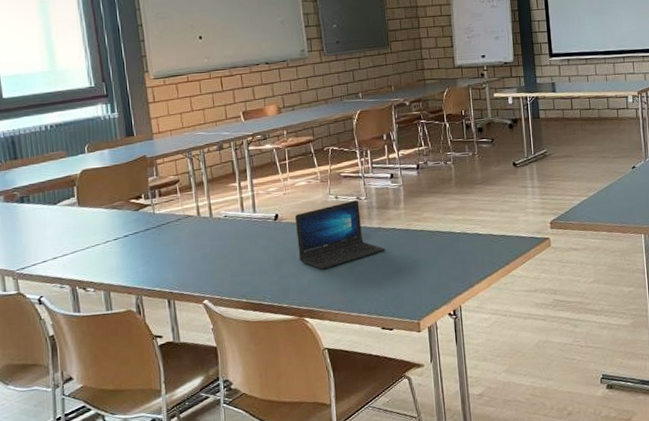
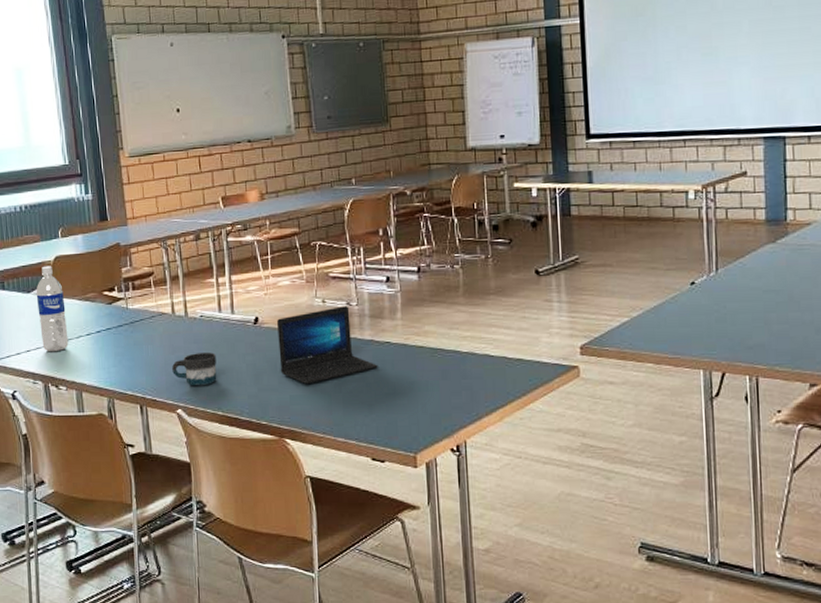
water bottle: none [62,179,96,258] -> present [36,265,69,352]
mug: none [198,248,241,279] -> present [172,353,217,386]

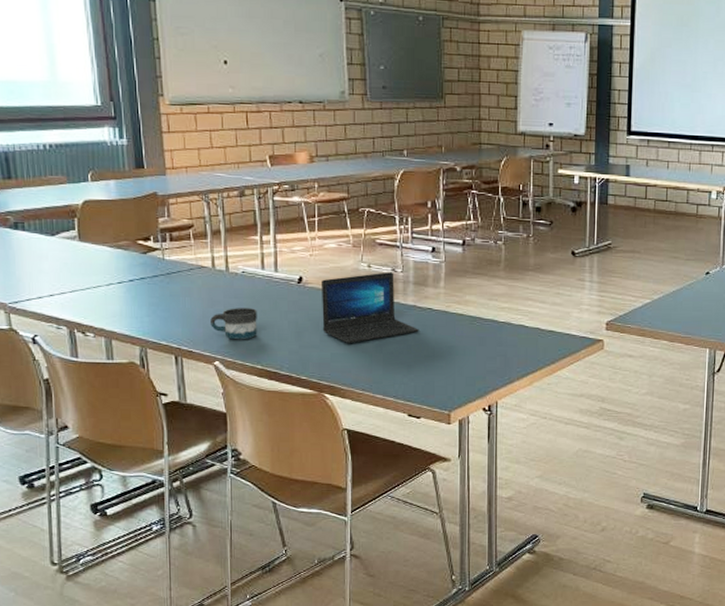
water bottle: present [36,265,69,352] -> none [61,209,98,298]

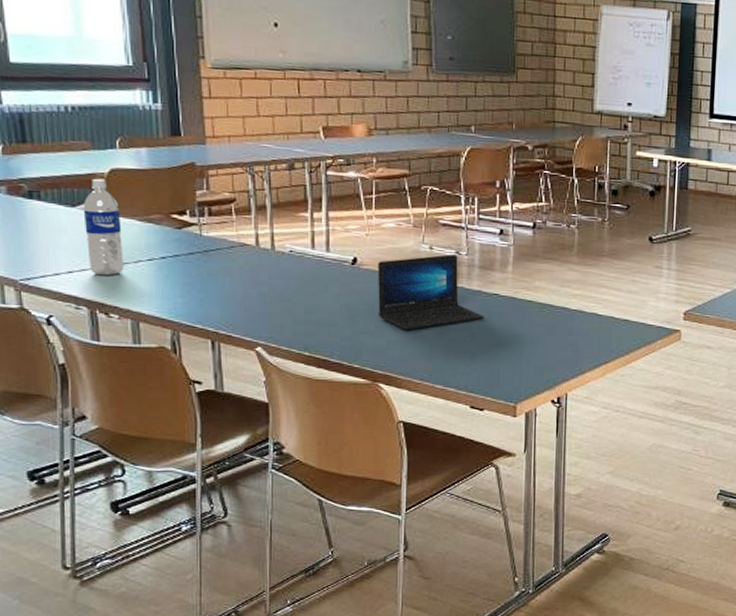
water bottle: none [61,209,98,298] -> present [83,178,124,276]
mug: present [210,308,257,340] -> none [253,289,305,325]

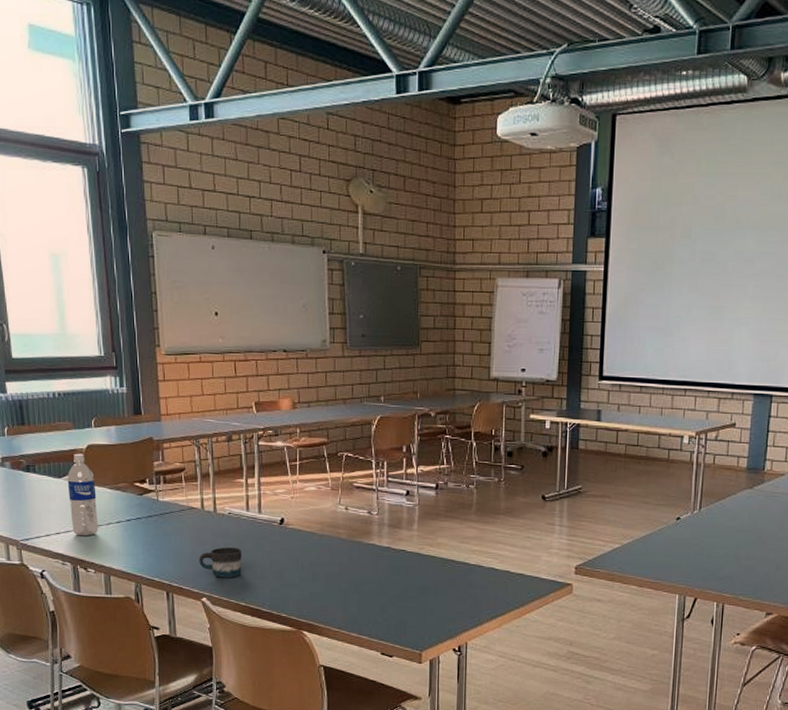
mug: none [253,289,305,325] -> present [199,547,242,578]
laptop: present [378,254,484,331] -> none [302,514,393,584]

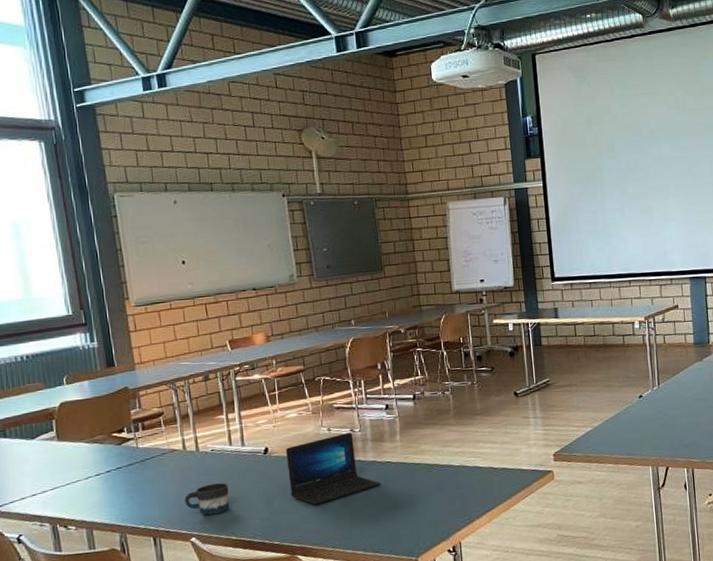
water bottle: present [67,453,99,536] -> none [40,412,77,495]
laptop: none [302,514,393,584] -> present [286,432,381,505]

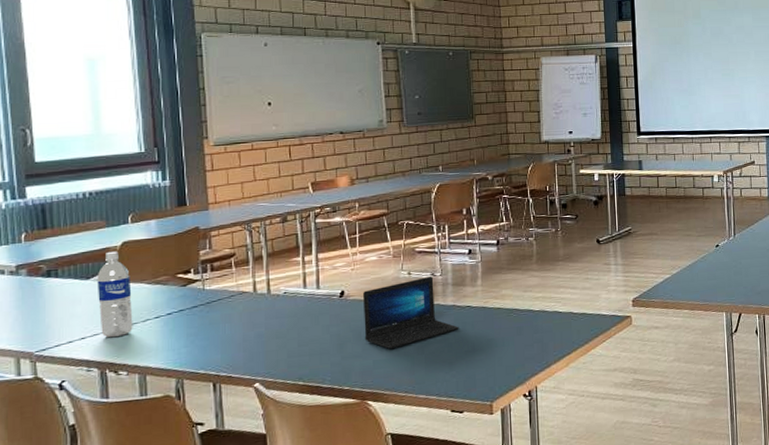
water bottle: none [40,412,77,495] -> present [97,251,133,338]
mug: present [185,483,230,516] -> none [251,326,299,360]

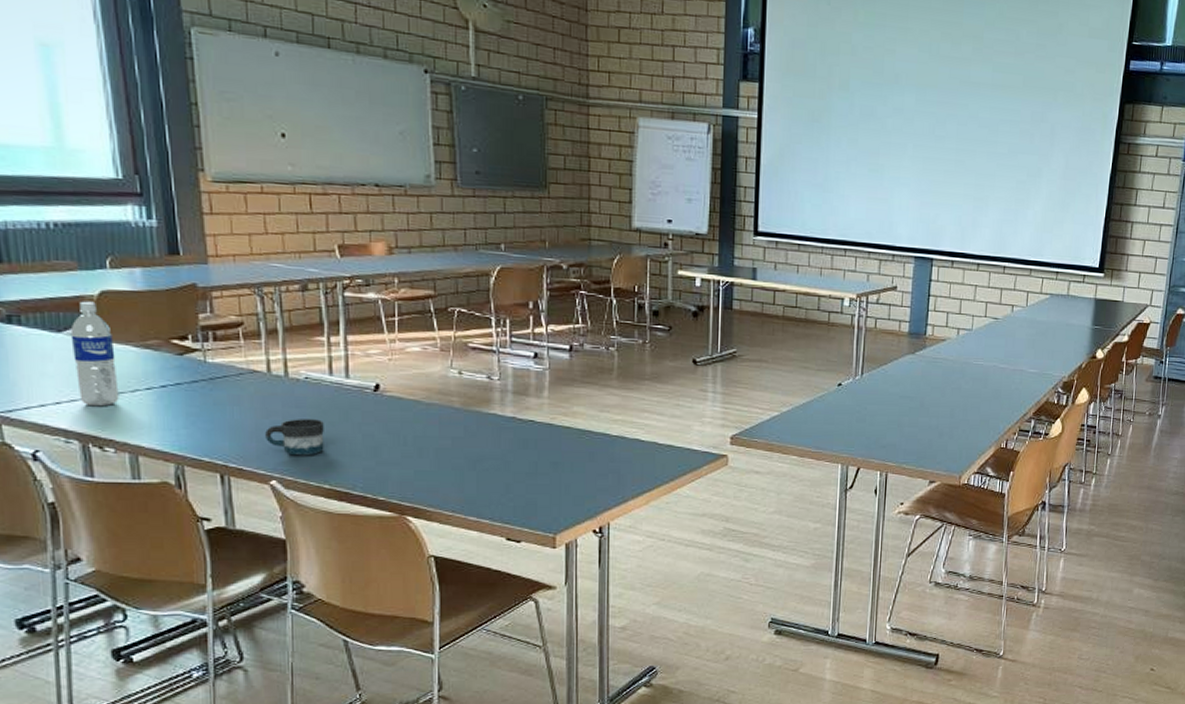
mug: none [251,326,299,360] -> present [265,419,324,456]
laptop: present [363,276,459,350] -> none [403,379,519,460]

